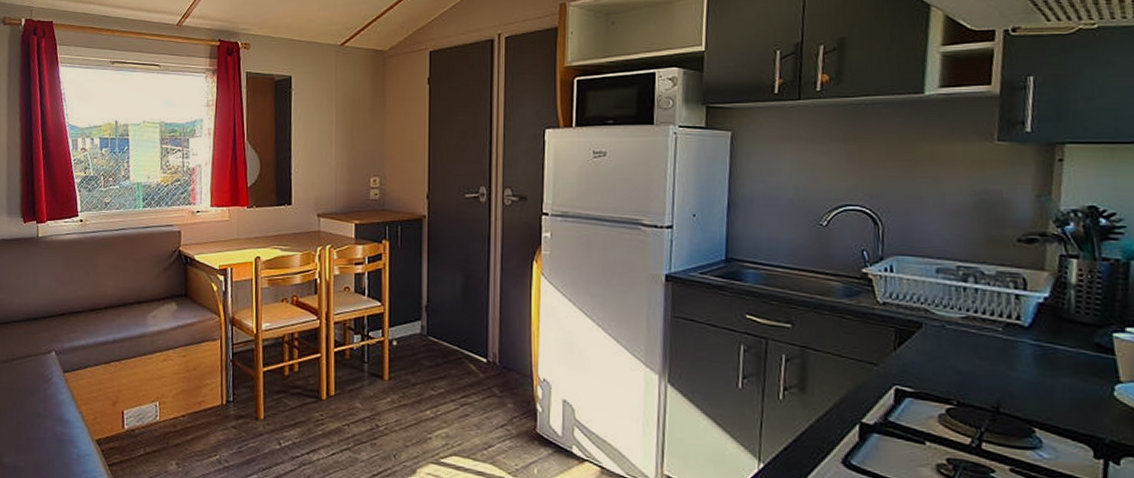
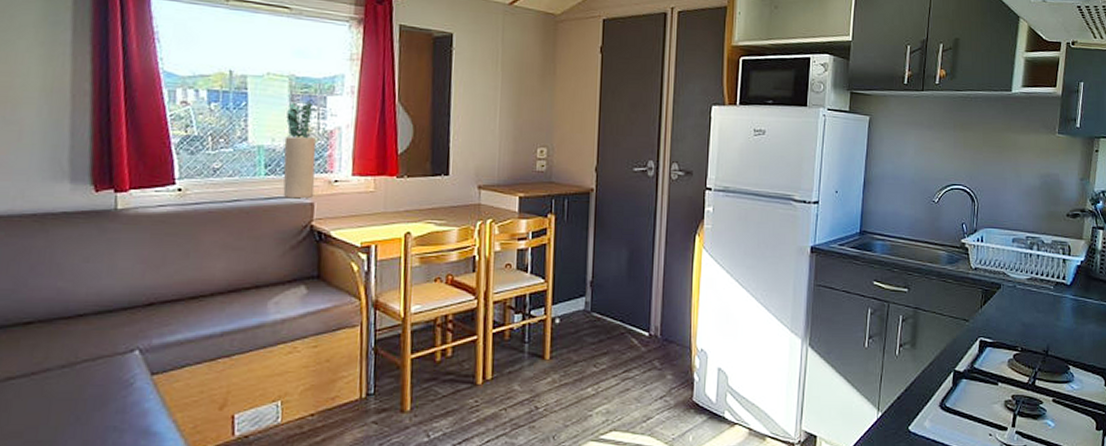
vase: none [157,139,182,228] -> present [283,97,316,199]

